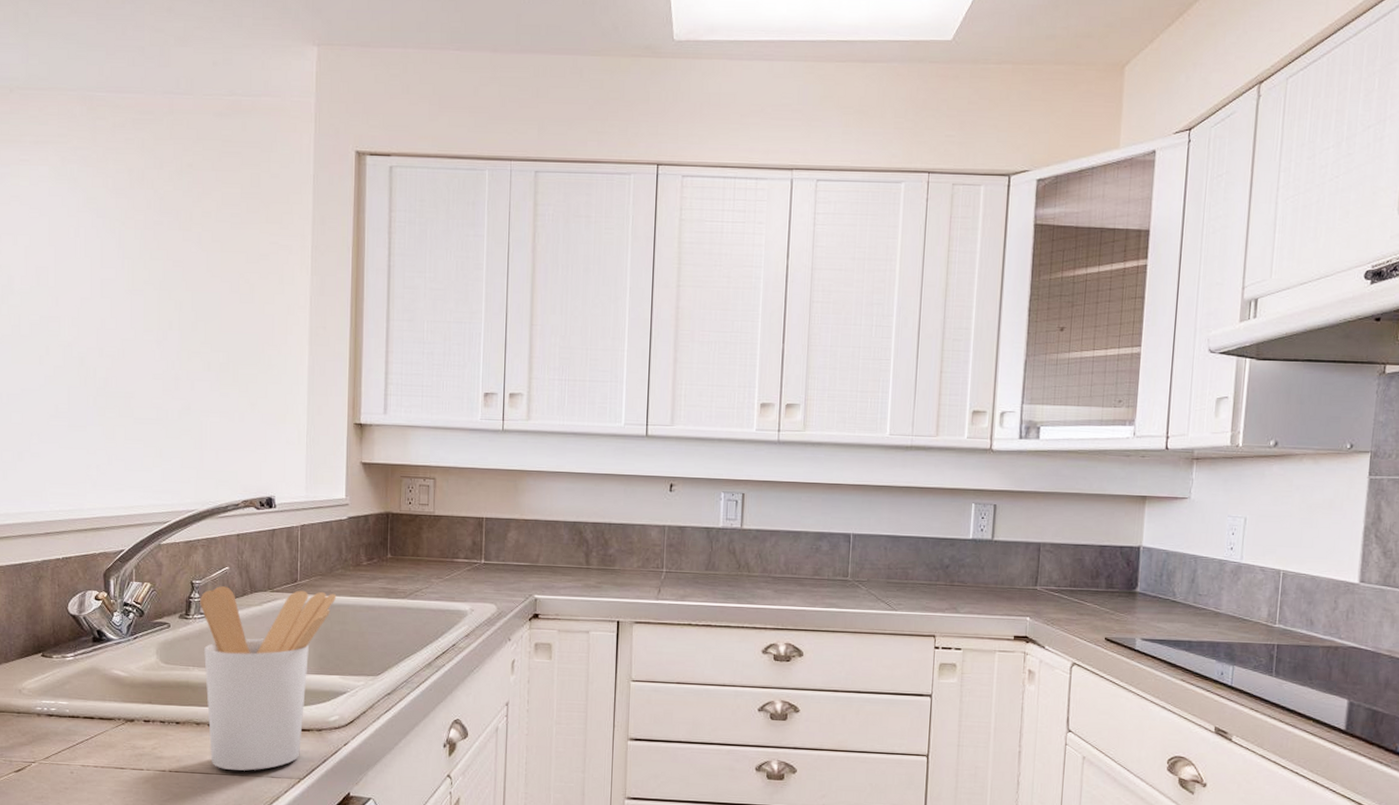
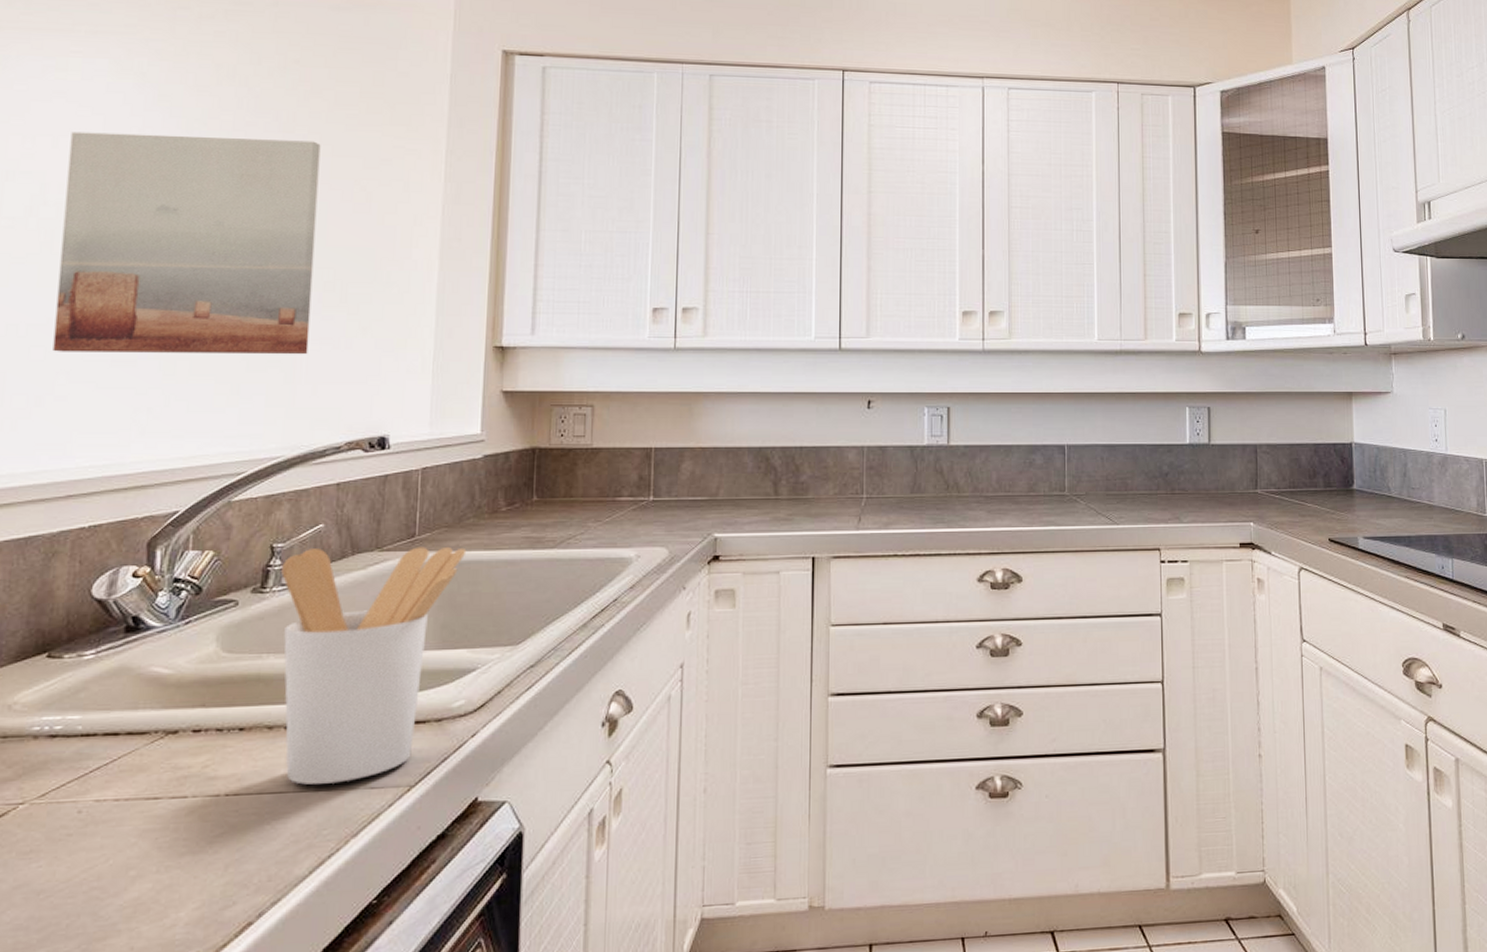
wall art: none [26,231,212,426] -> present [53,132,321,355]

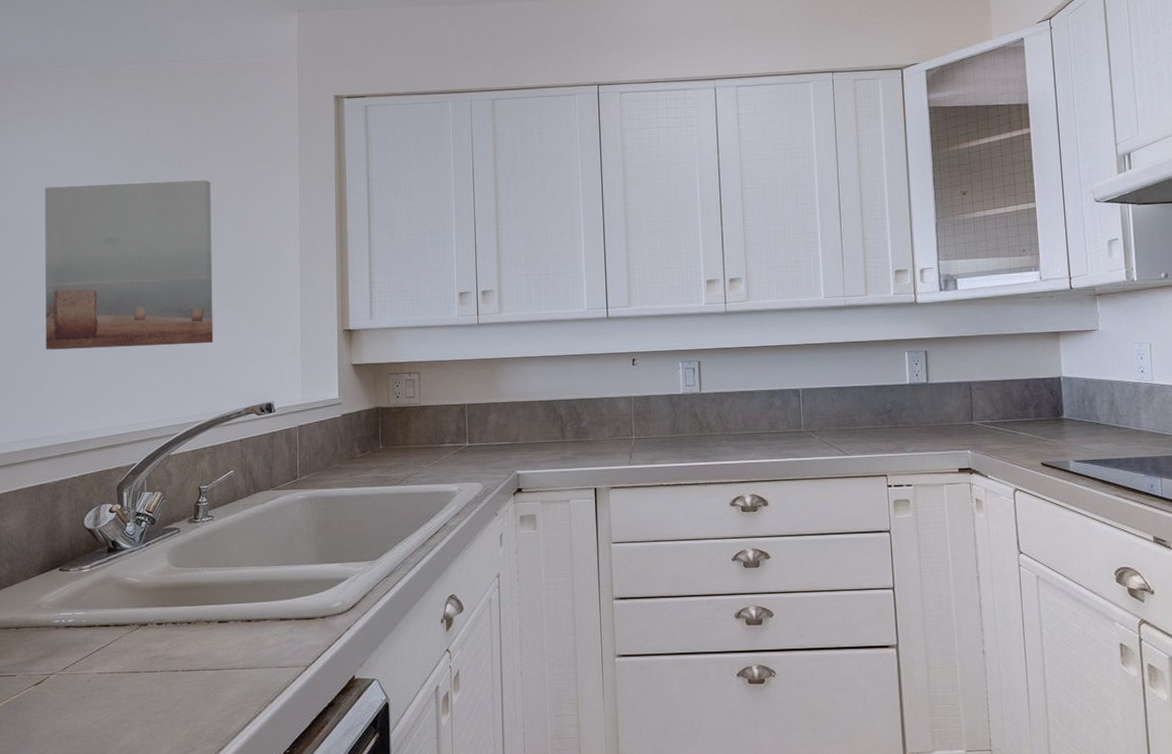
utensil holder: present [281,546,467,785] -> none [207,485,334,664]

